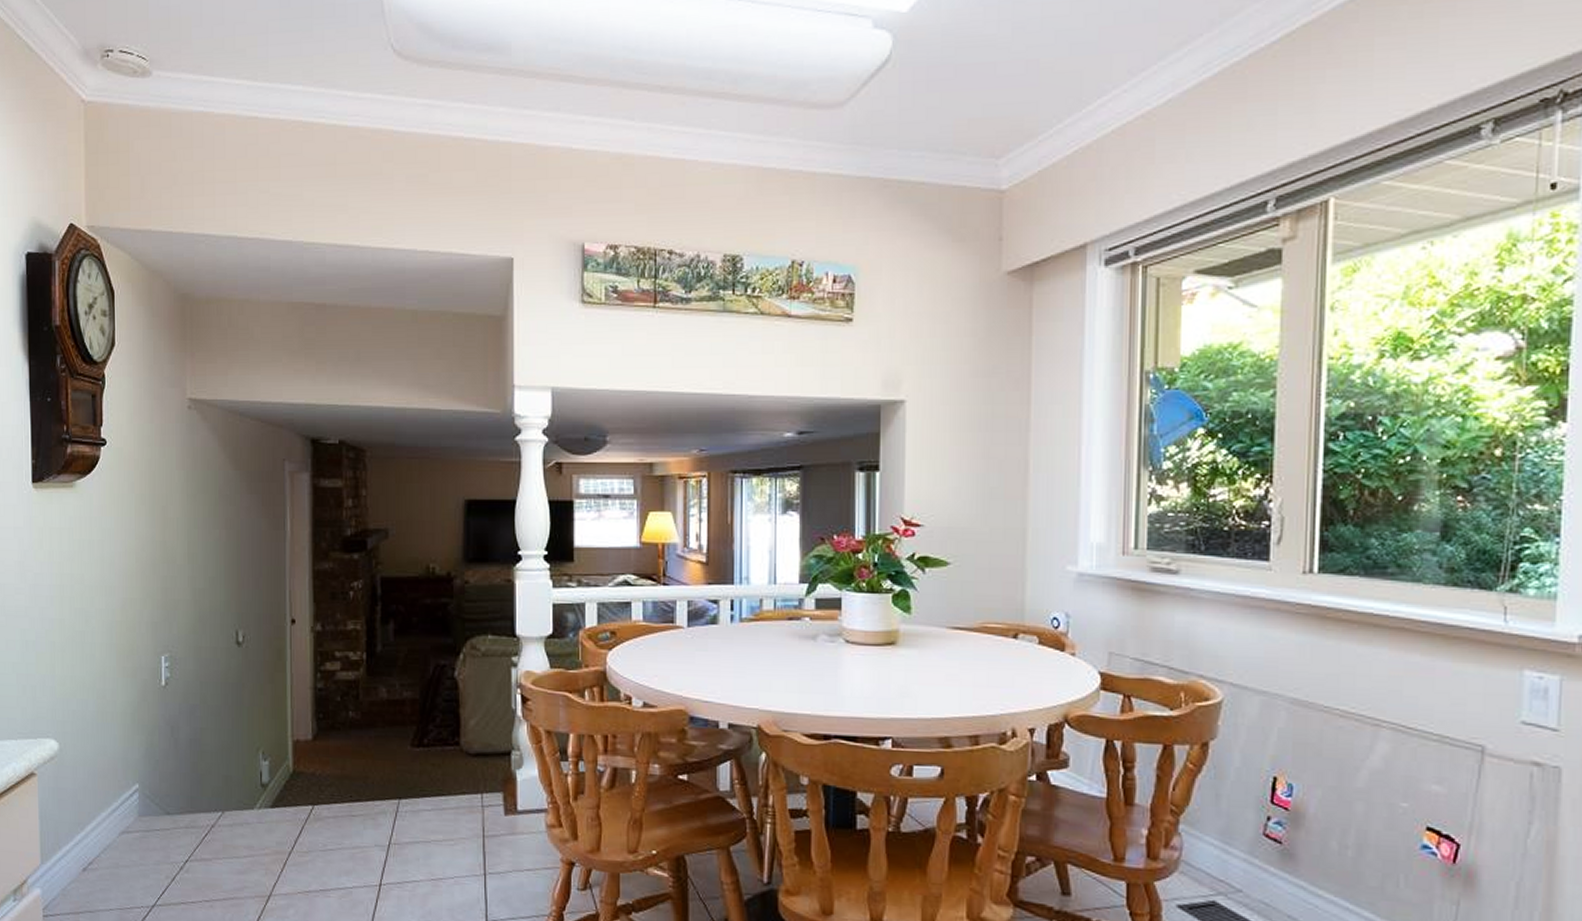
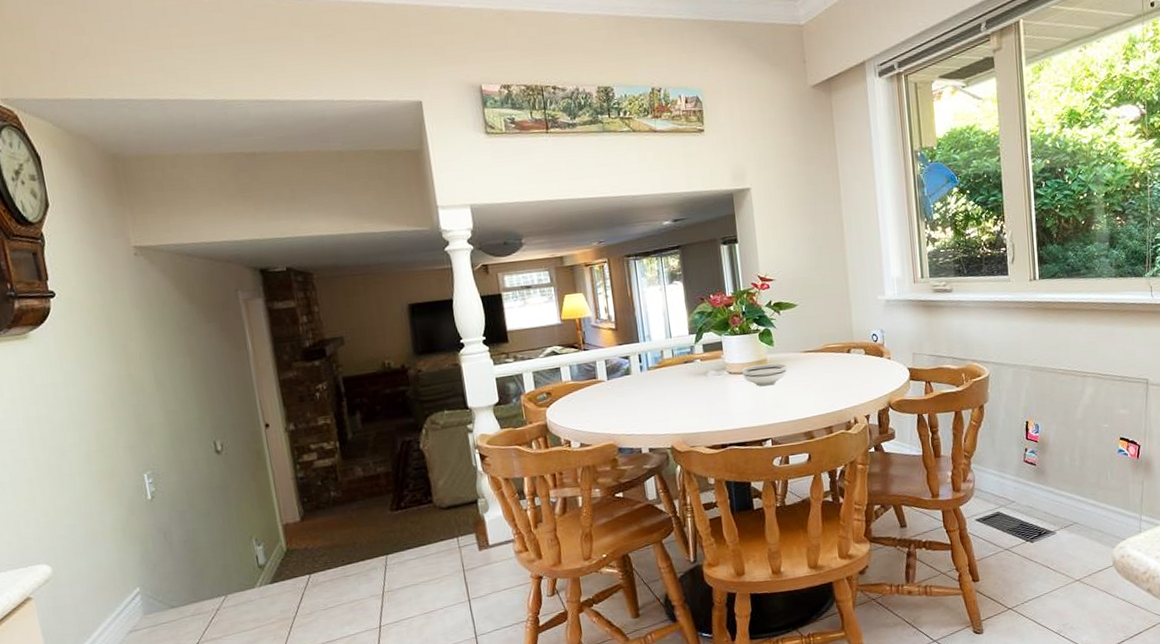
bowl: none [863,635,925,667] -> present [741,363,787,387]

